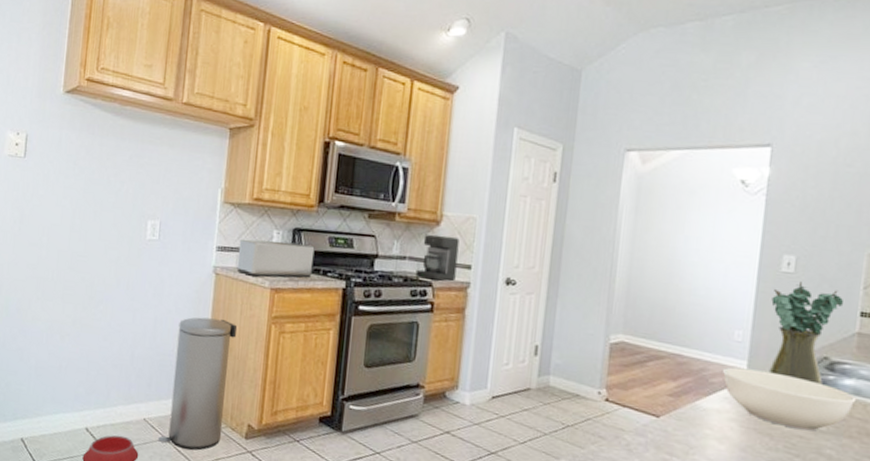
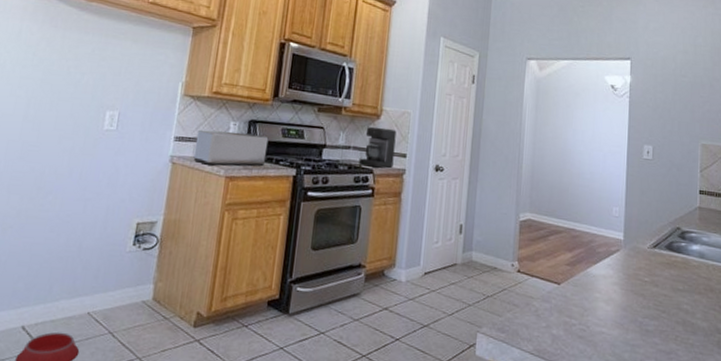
pedal bin: present [157,317,236,451] -> none [101,205,190,343]
bowl: present [722,367,857,431] -> none [605,238,702,290]
vase: present [768,281,844,385] -> none [638,166,688,250]

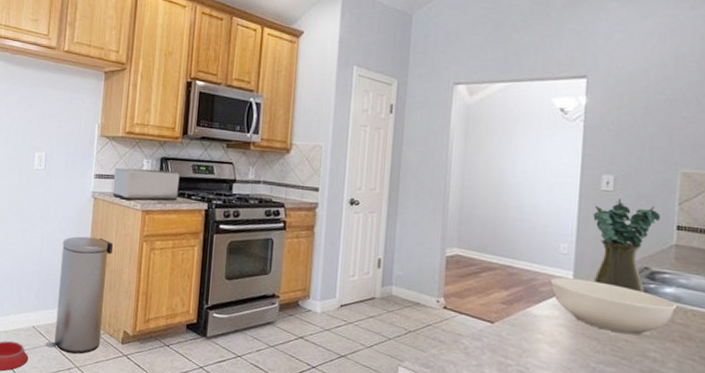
pedal bin: none [101,205,190,343] -> present [45,236,113,354]
coffee maker: present [358,127,396,169] -> none [269,162,308,203]
bowl: none [605,238,702,290] -> present [550,277,677,336]
vase: none [638,166,688,250] -> present [593,198,661,293]

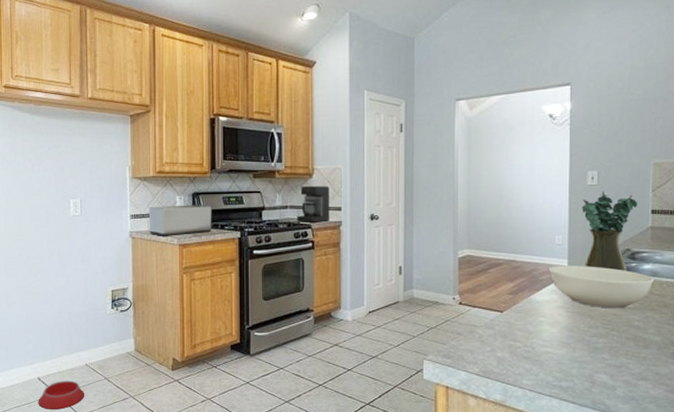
pedal bin: present [45,236,113,354] -> none [99,275,154,385]
coffee maker: none [269,162,308,203] -> present [297,186,329,222]

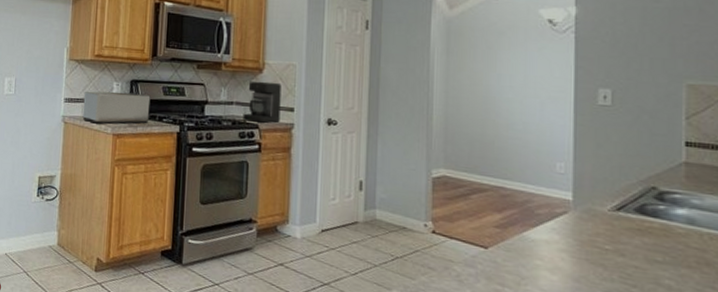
bowl: present [548,265,655,309] -> none [547,198,691,261]
vase: present [582,191,638,271] -> none [591,114,667,214]

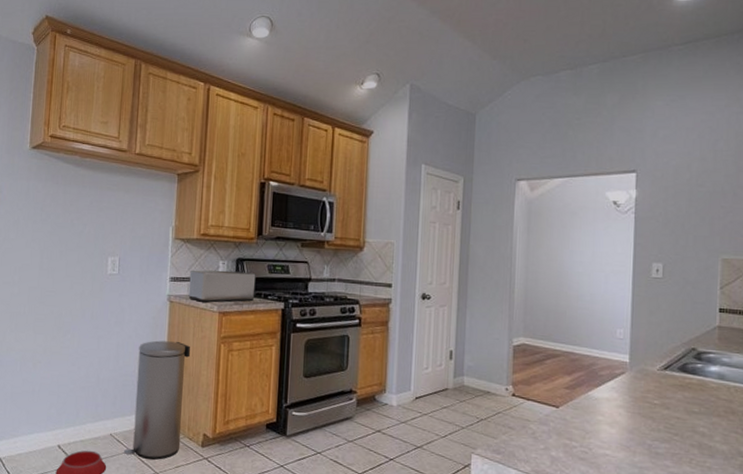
pedal bin: none [17,161,84,282] -> present [123,340,190,460]
coffee maker: present [242,82,281,123] -> none [344,259,380,299]

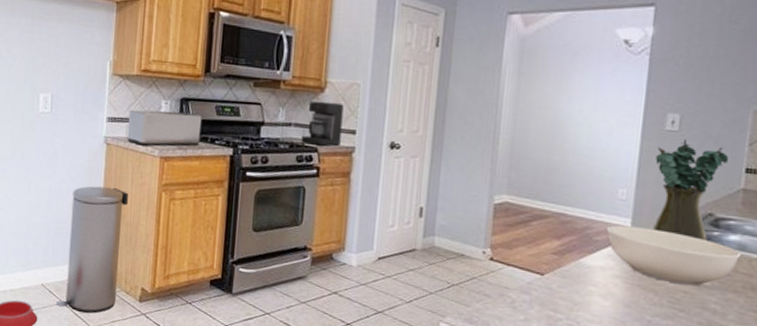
coffee maker: none [344,259,380,299] -> present [301,102,344,147]
bowl: none [608,361,722,413] -> present [606,225,742,286]
vase: none [645,285,705,372] -> present [653,139,729,241]

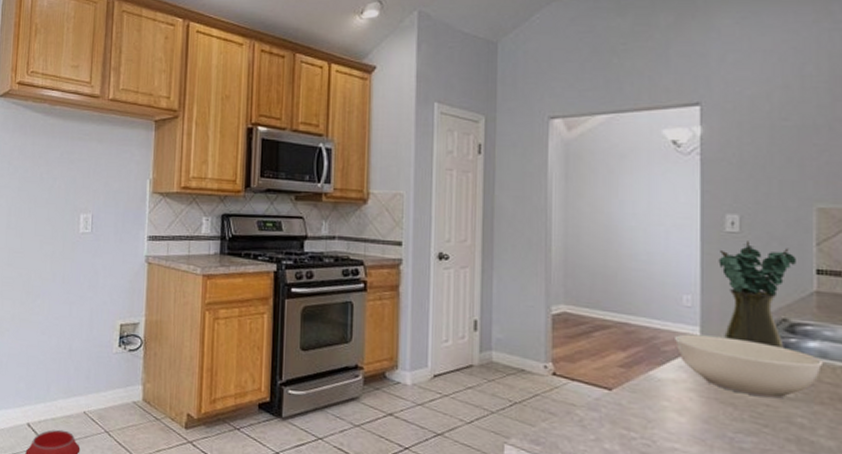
pedal bin: present [55,186,128,314] -> none [98,307,171,443]
toaster: present [127,109,202,146] -> none [168,227,244,264]
coffee maker: present [301,102,344,147] -> none [346,214,388,259]

